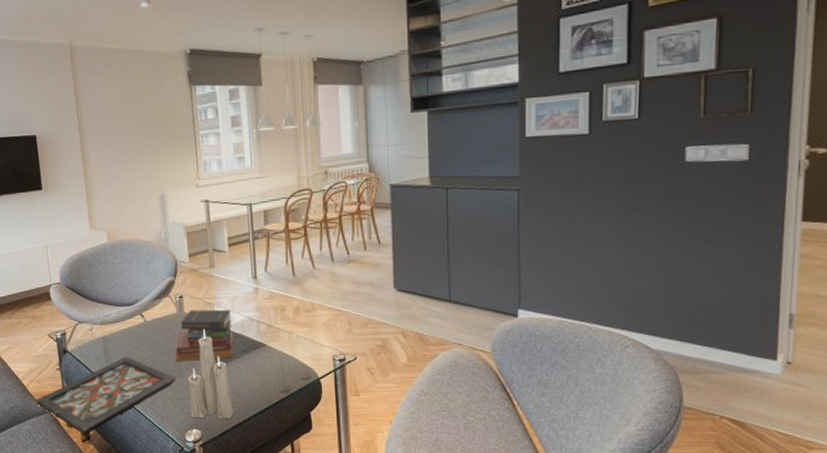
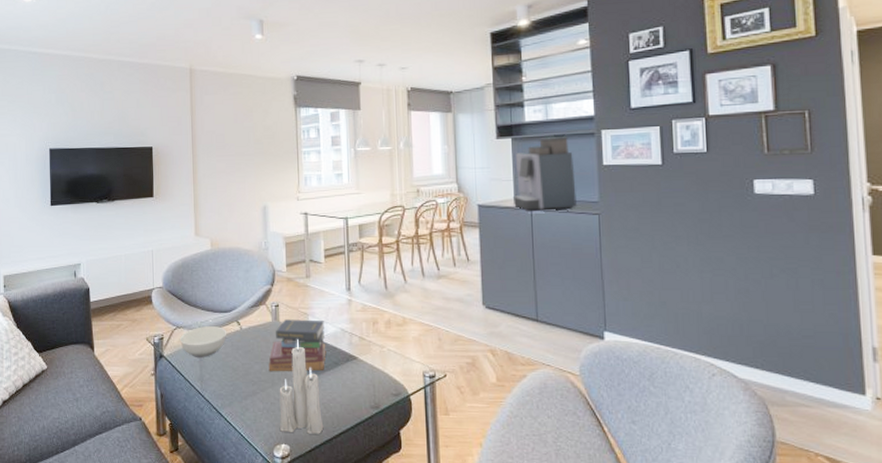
decorative tray: present [36,356,176,435] -> none [128,364,268,446]
bowl: none [83,320,131,351] -> present [180,326,227,357]
coffee machine: none [428,107,495,191] -> present [514,137,577,212]

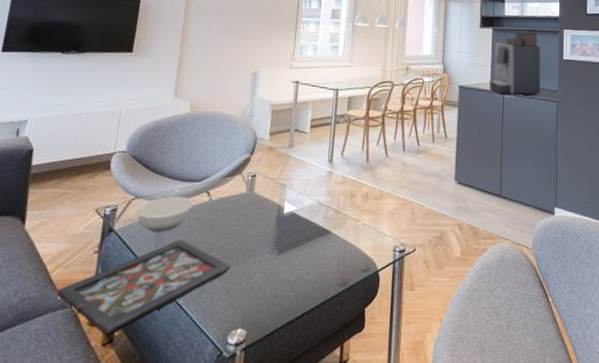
decorative tray: none [128,364,268,446] -> present [56,239,231,337]
books: present [268,319,326,372] -> none [235,190,302,248]
candle: present [279,338,324,434] -> none [237,211,288,316]

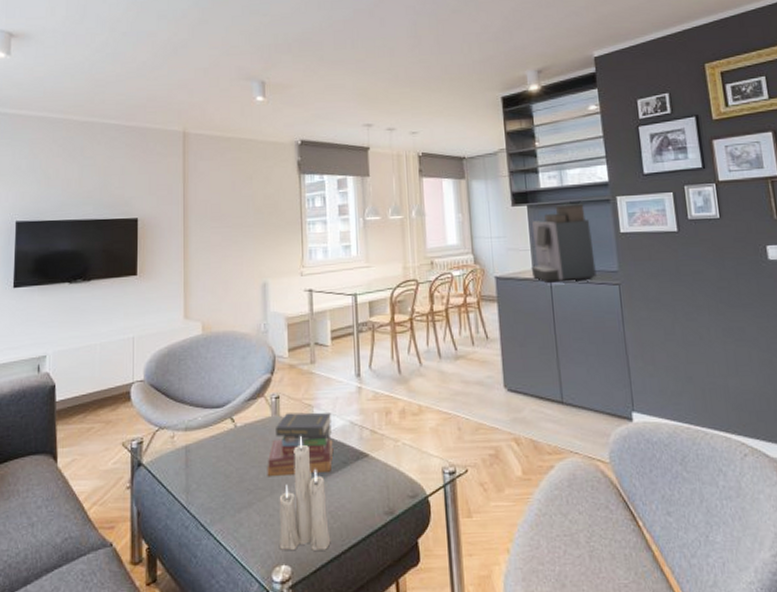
decorative tray: present [56,239,231,337] -> none [96,470,266,576]
bowl: present [137,197,194,232] -> none [163,425,219,464]
books: none [235,190,302,248] -> present [267,412,334,477]
candle: none [237,211,288,316] -> present [279,435,331,551]

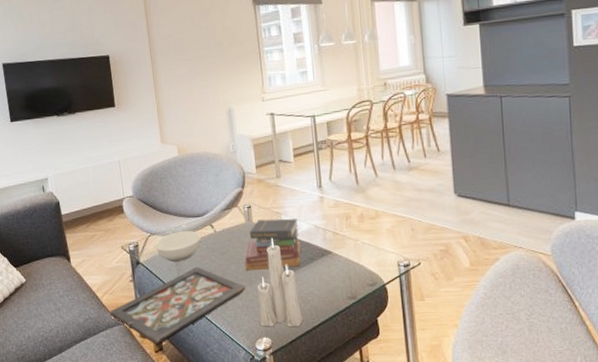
decorative tray: none [96,470,266,576] -> present [109,266,246,346]
bowl: none [163,425,219,464] -> present [155,231,202,262]
coffee machine: present [531,203,596,284] -> none [483,19,547,99]

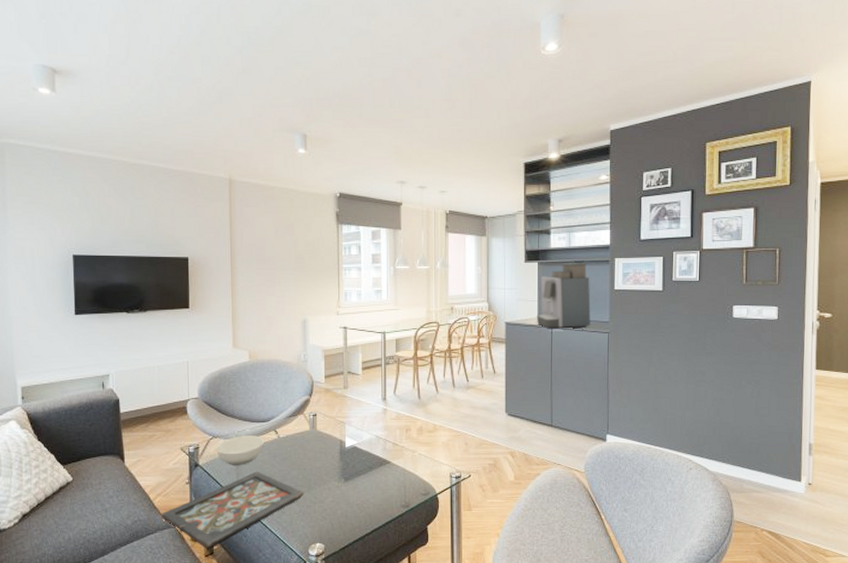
books: present [244,218,301,271] -> none [305,428,361,477]
candle: present [257,237,303,327] -> none [314,445,357,533]
coffee machine: none [483,19,547,99] -> present [537,263,591,330]

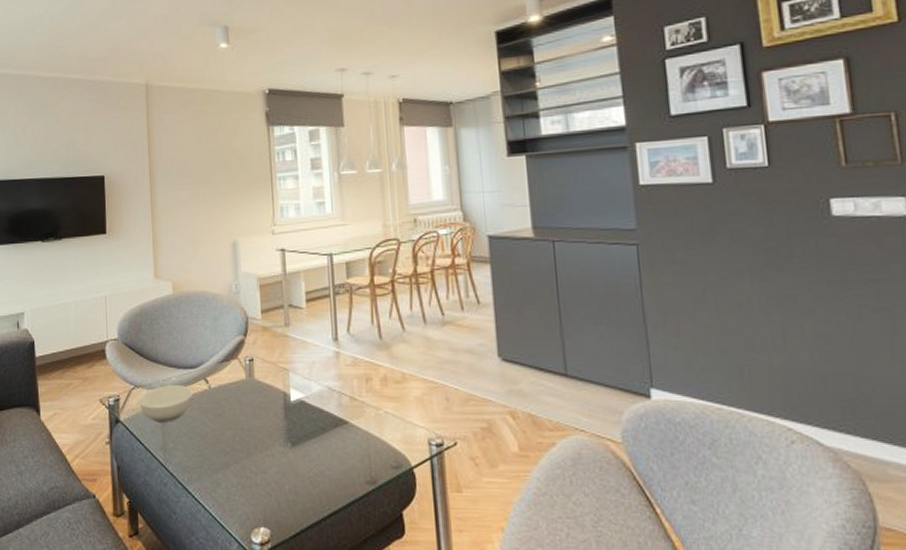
decorative tray: present [161,471,304,550] -> none [79,430,243,529]
coffee machine: present [537,263,591,330] -> none [530,152,609,244]

